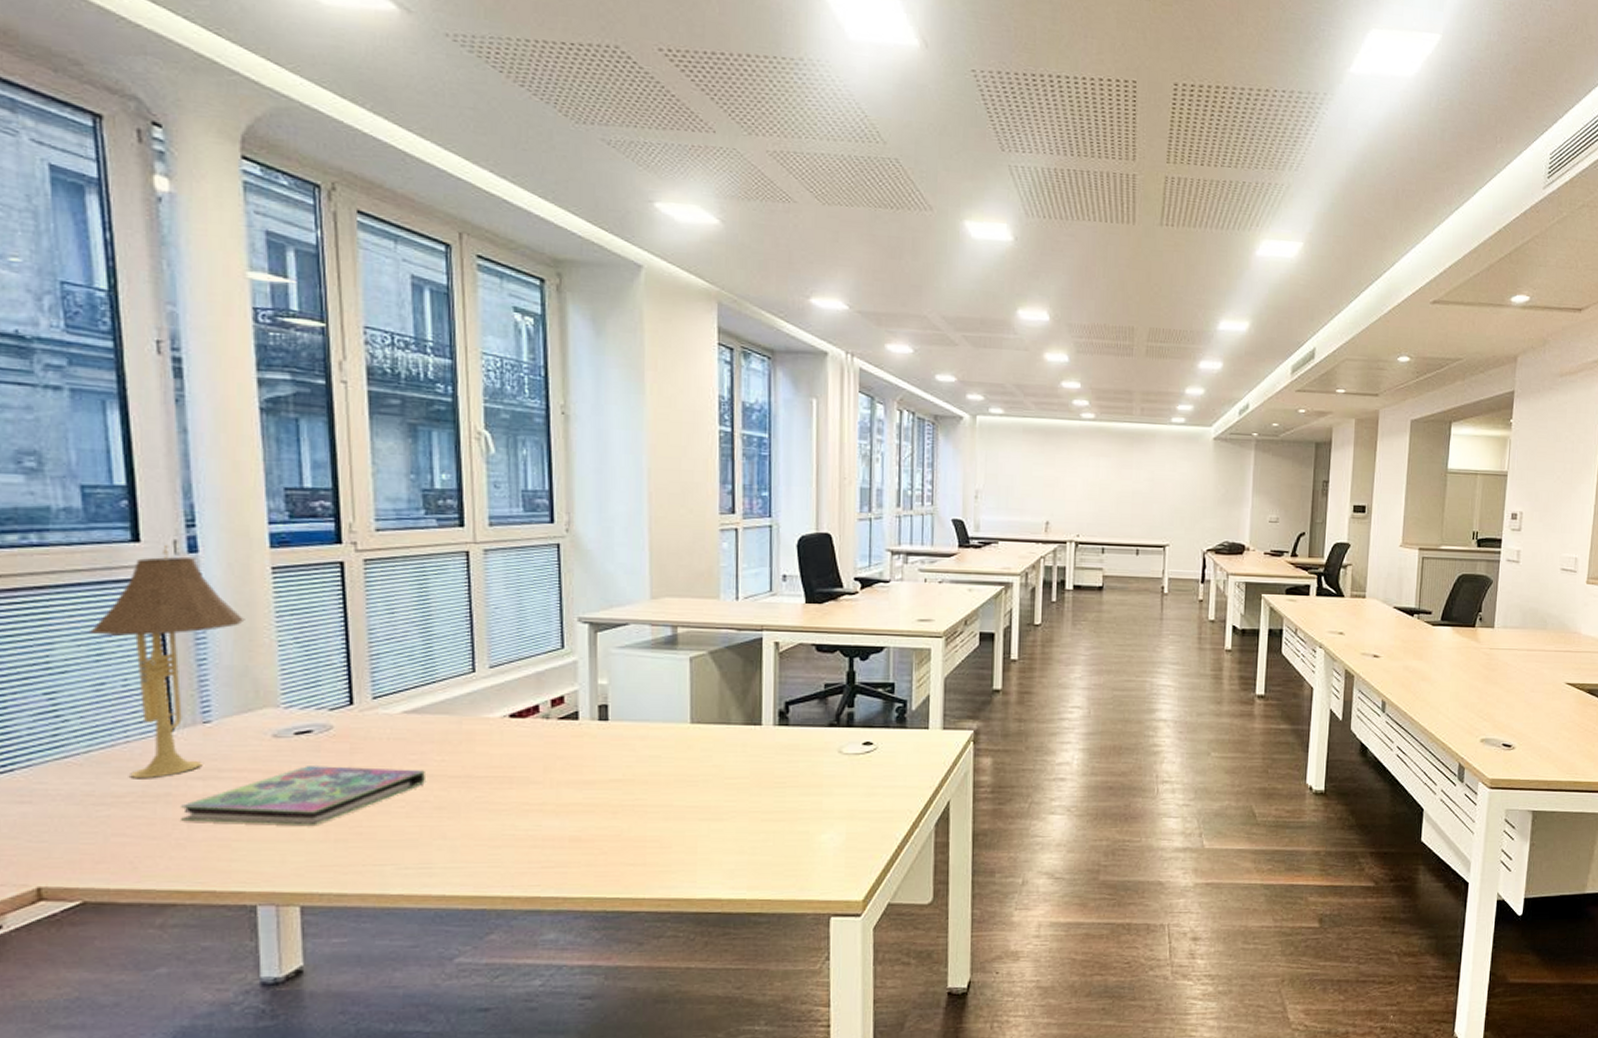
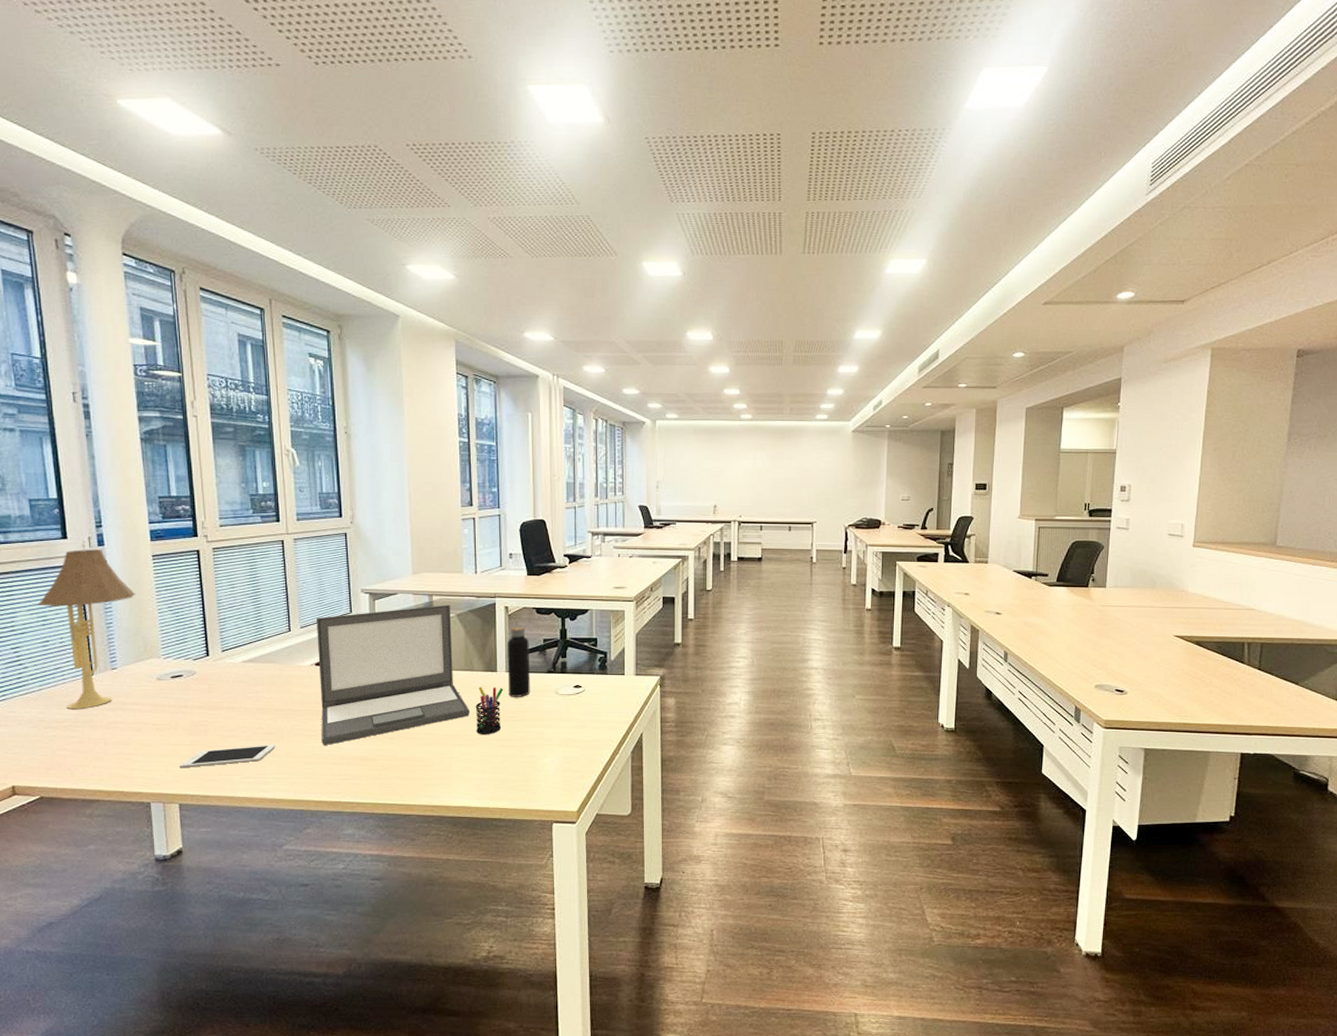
book: present [180,766,425,825] -> none [99,701,259,745]
cell phone: none [303,823,449,858] -> present [179,745,276,768]
laptop: none [513,639,723,824] -> present [317,604,469,746]
pen holder: none [731,744,770,807] -> present [475,687,504,735]
water bottle: none [775,659,806,757] -> present [507,620,530,697]

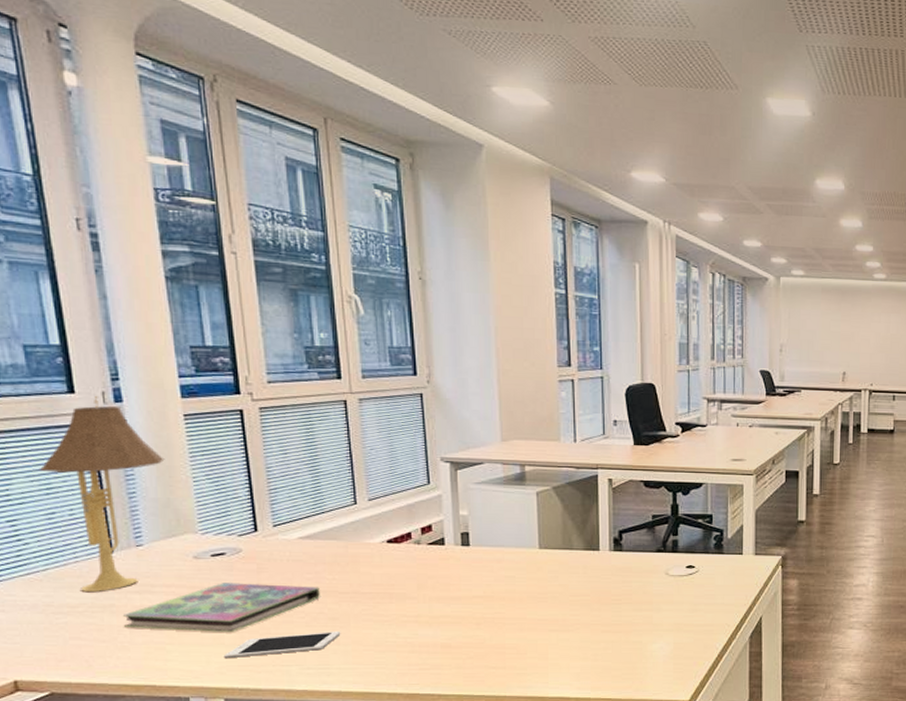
book: none [99,701,259,745] -> present [122,583,320,632]
laptop: present [317,604,469,746] -> none [388,476,568,633]
pen holder: present [475,687,504,735] -> none [574,567,607,620]
water bottle: present [507,620,530,697] -> none [611,494,637,578]

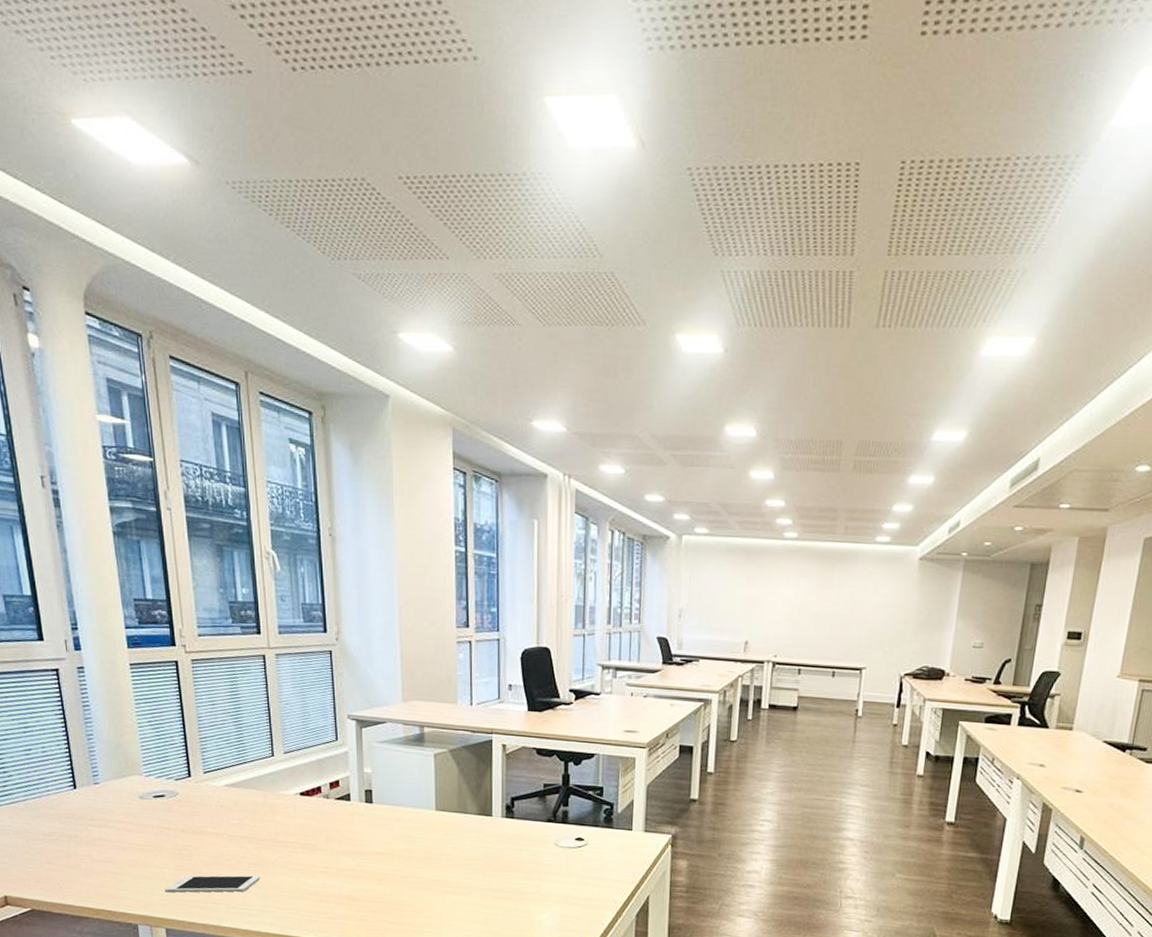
table lamp: present [39,395,165,591] -> none [18,643,115,823]
book: present [122,583,320,632] -> none [84,822,243,868]

